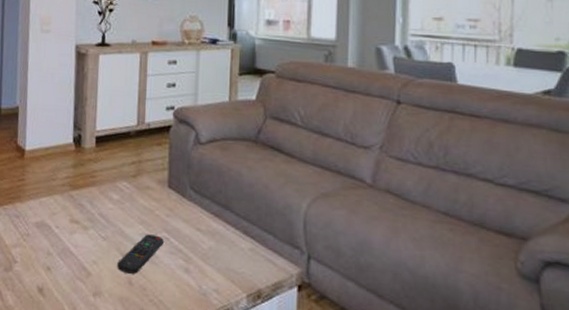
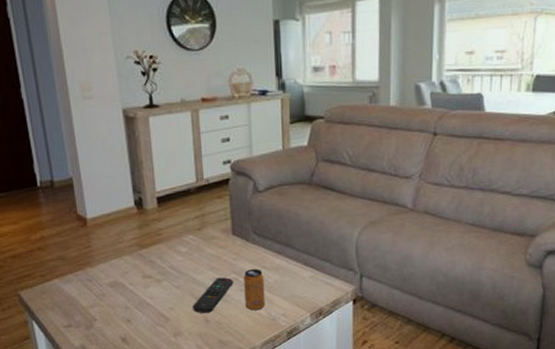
beverage can: none [174,229,198,280] -> present [244,269,265,311]

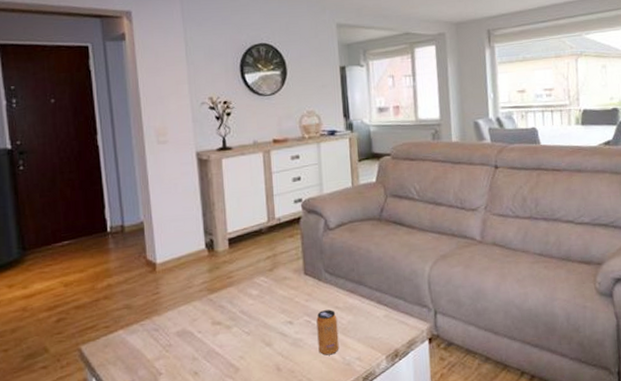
remote control: present [193,277,233,313] -> none [264,320,306,361]

